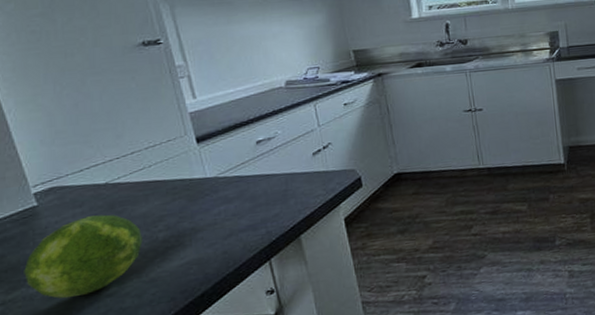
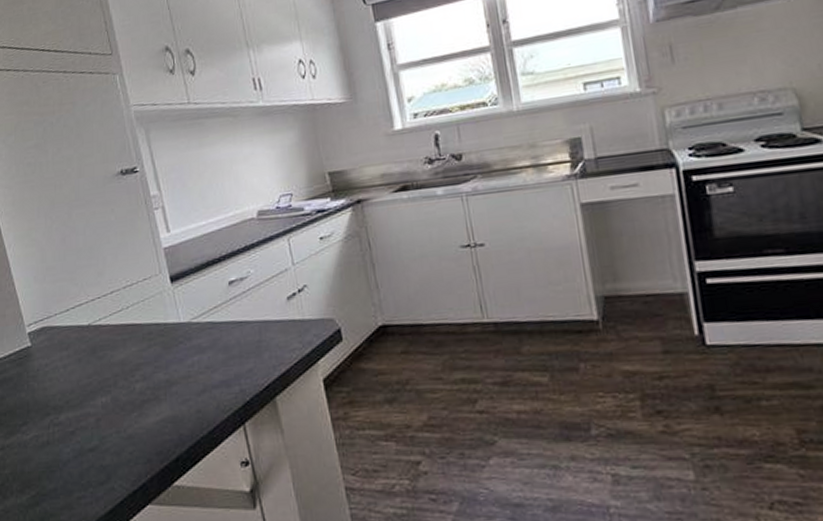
fruit: present [24,214,143,299] -> none [19,359,121,449]

